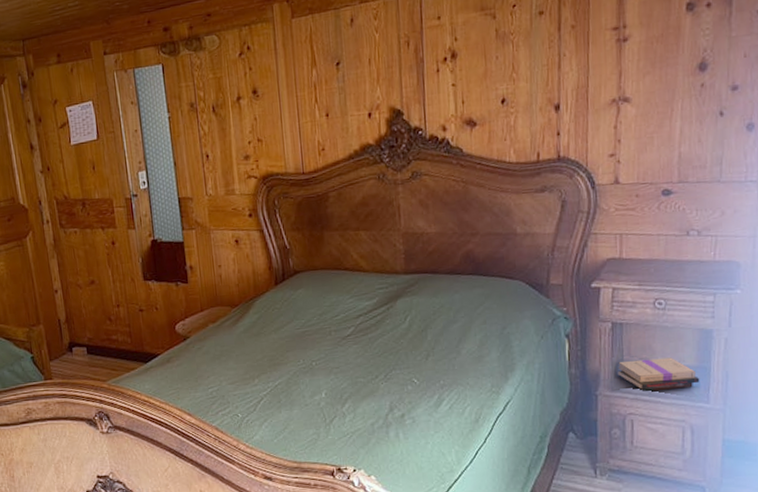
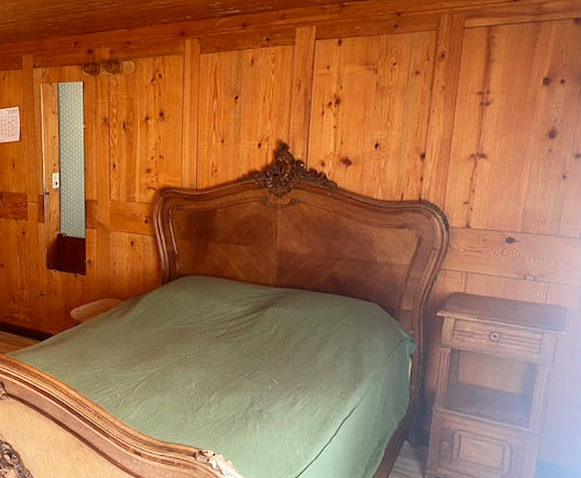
books: present [617,357,700,392] -> none [452,383,523,413]

